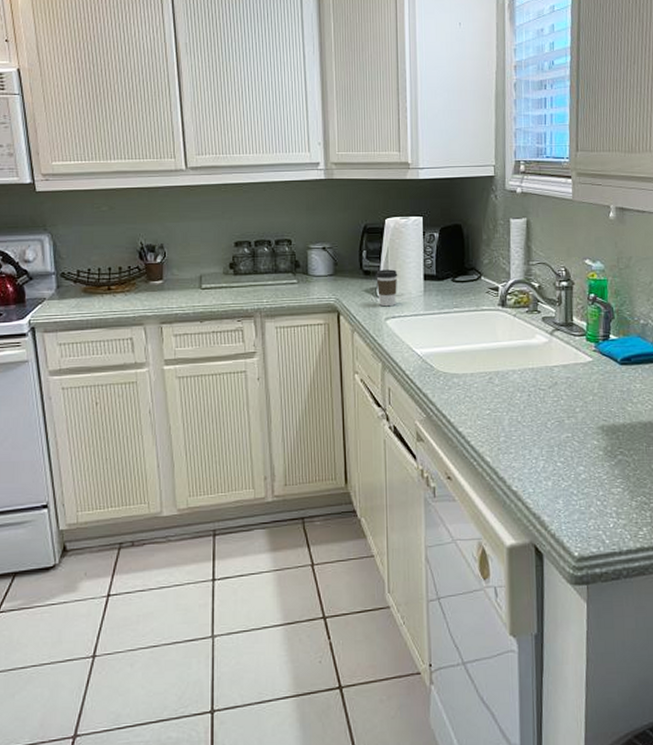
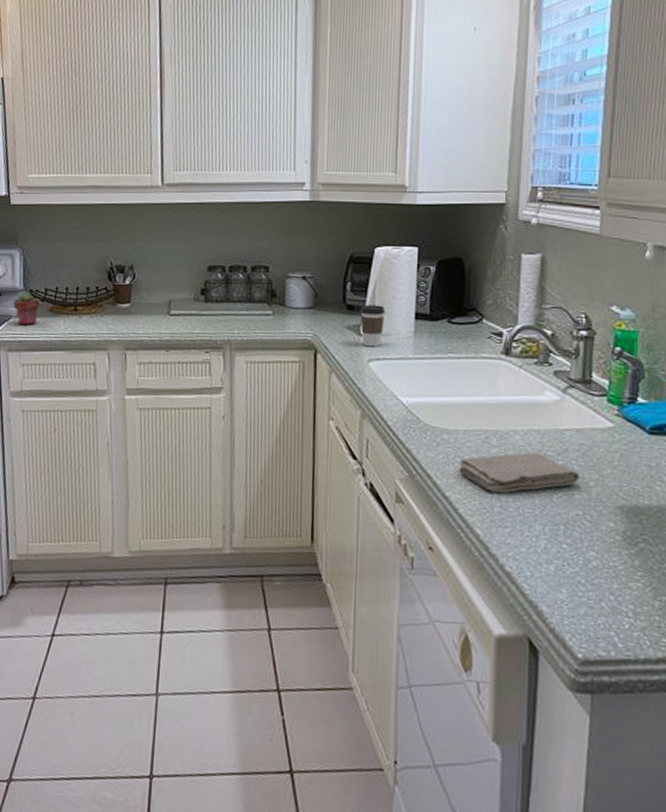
potted succulent: none [45,274,72,307] -> present [13,291,40,326]
washcloth: none [468,387,568,425] -> present [459,452,580,493]

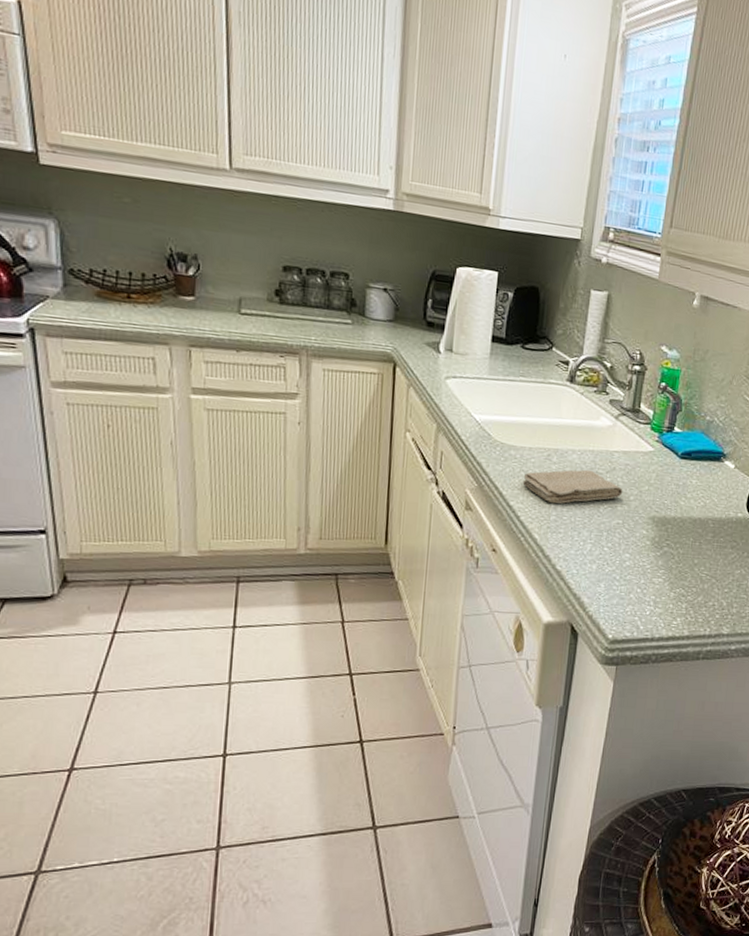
potted succulent: present [13,291,40,326] -> none [48,269,83,309]
coffee cup: present [360,304,386,347] -> none [439,323,464,365]

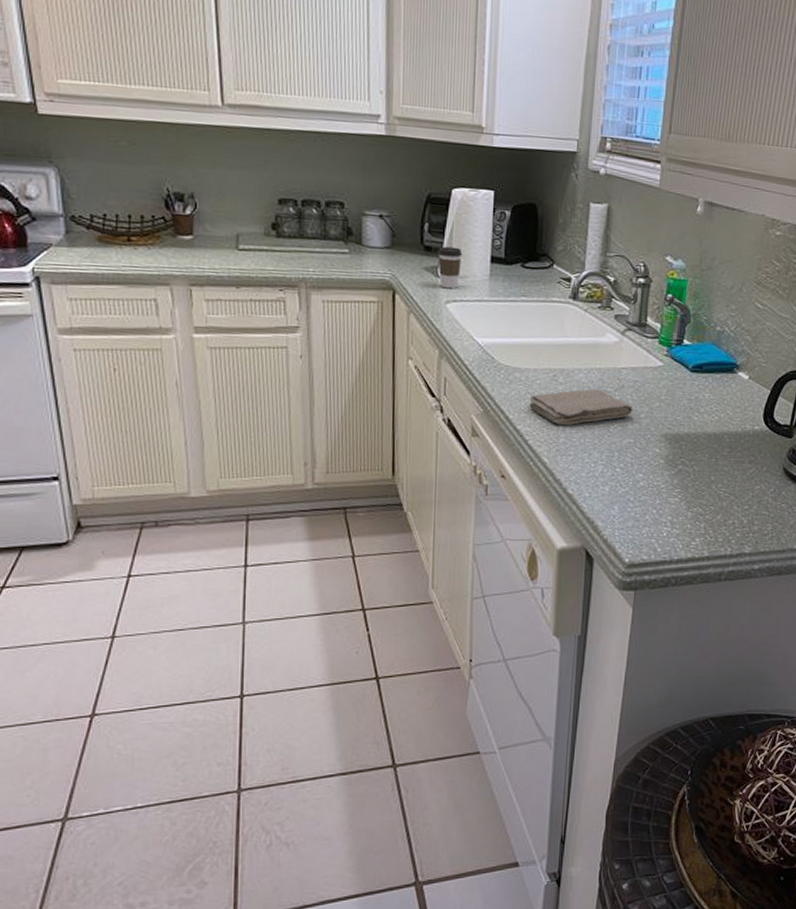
coffee cup: none [439,323,464,365] -> present [438,246,463,289]

